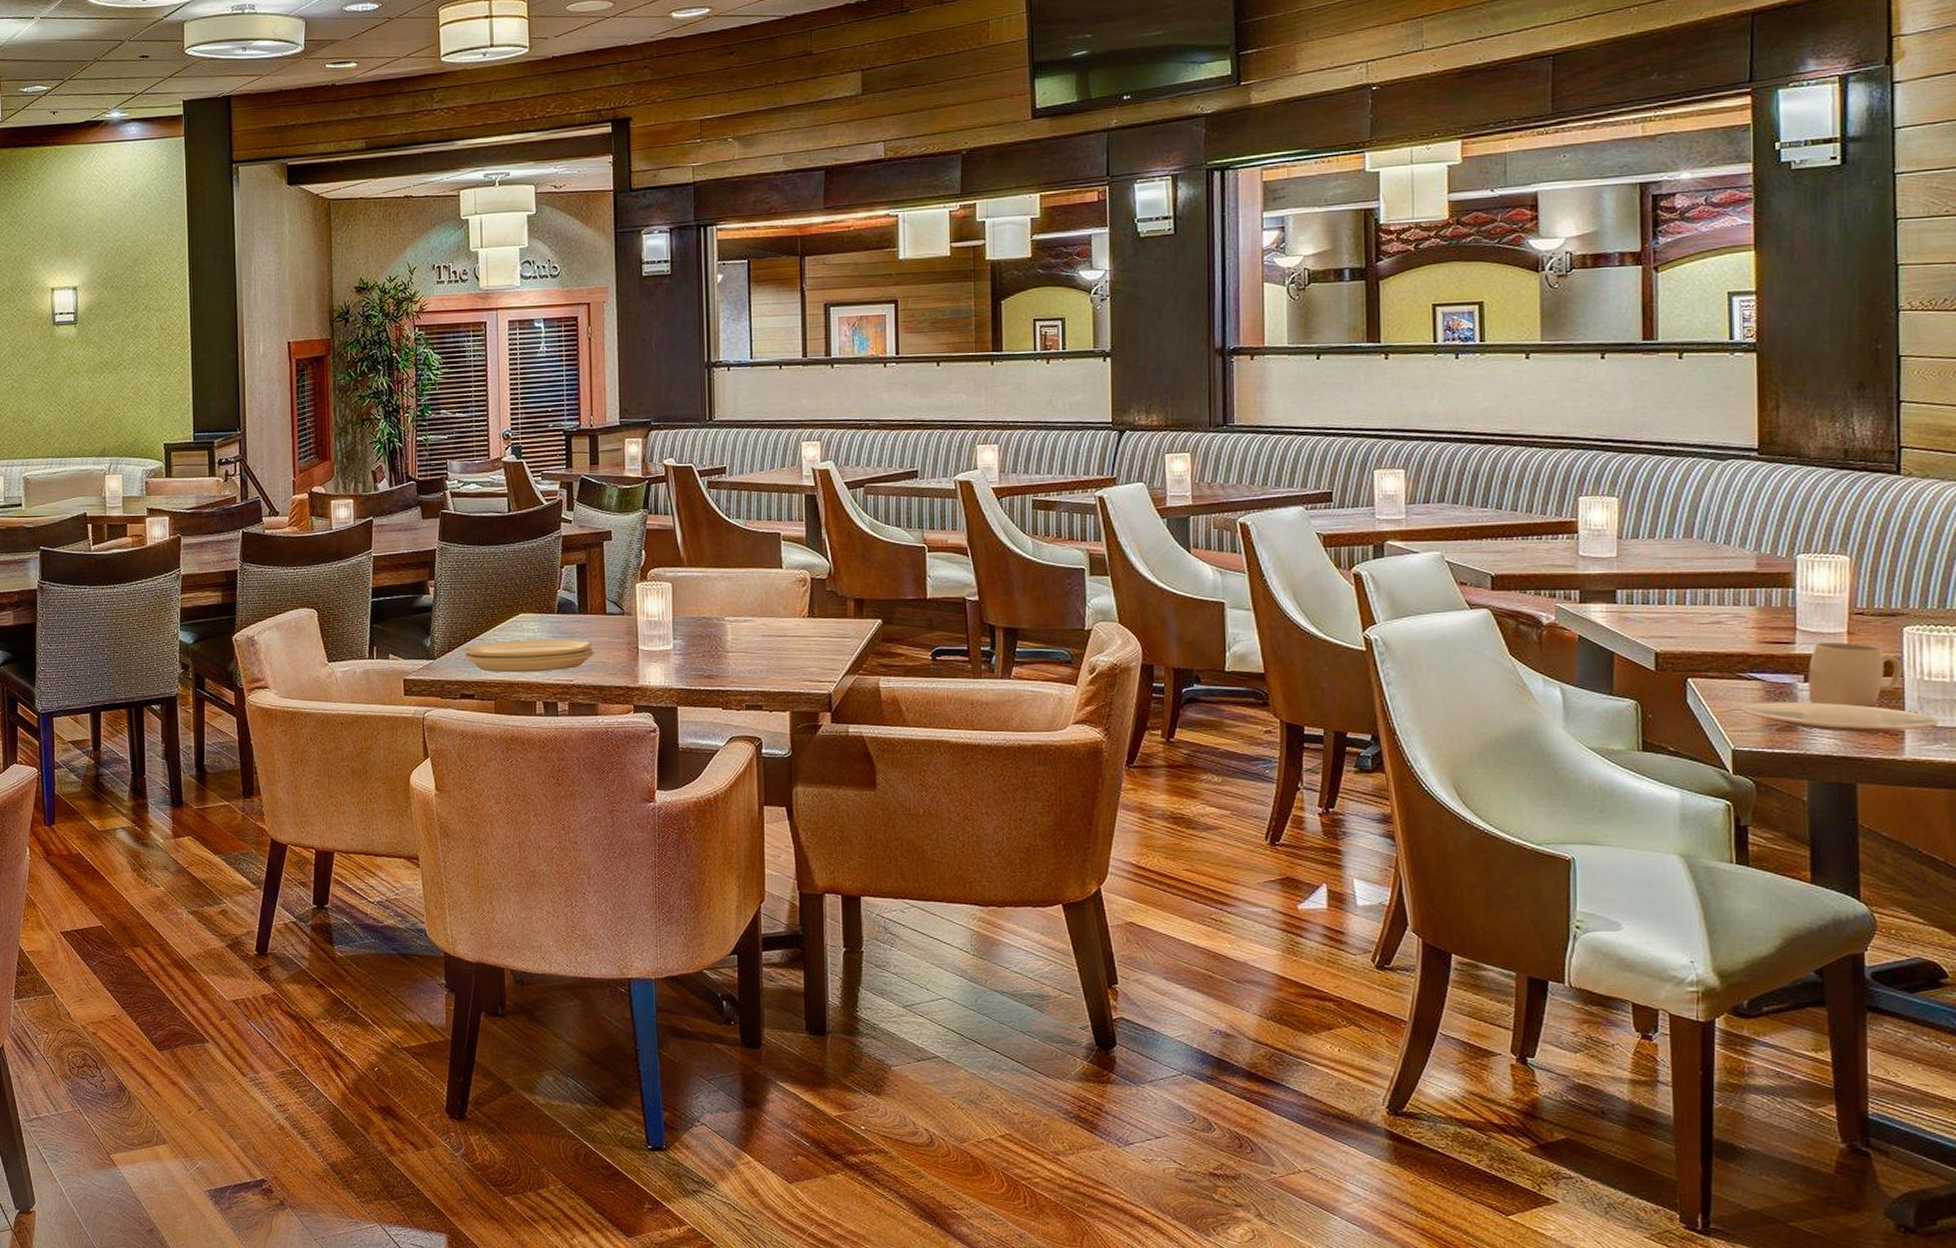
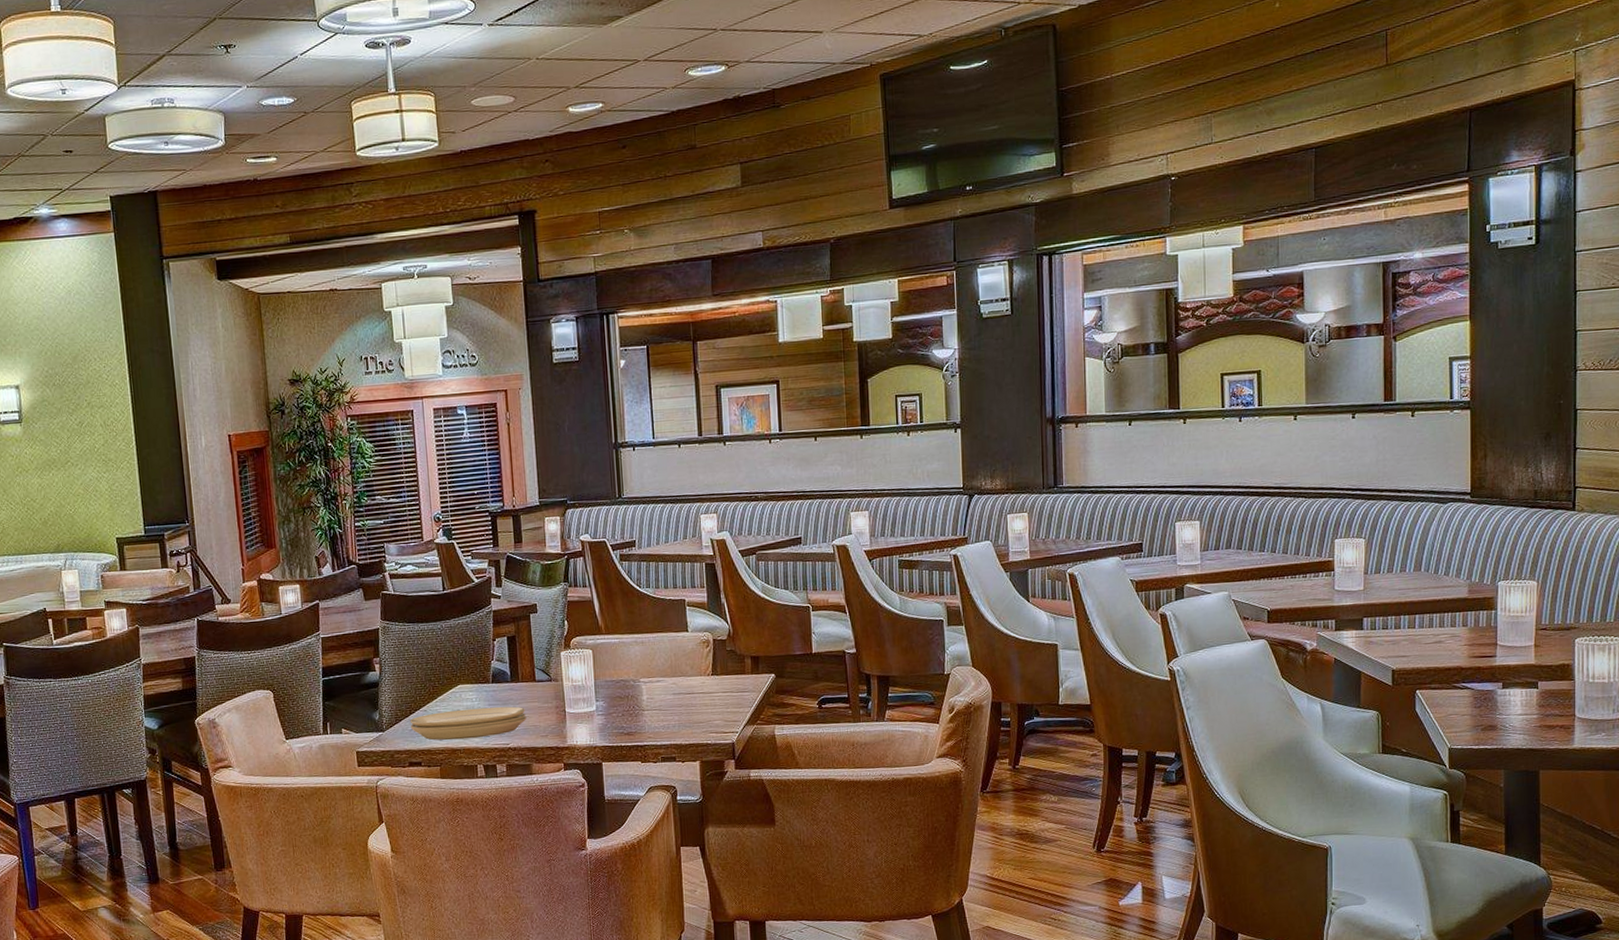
plate: present [1741,701,1938,733] -> none [1456,704,1599,729]
mug: present [1809,642,1903,707] -> none [1506,653,1574,707]

